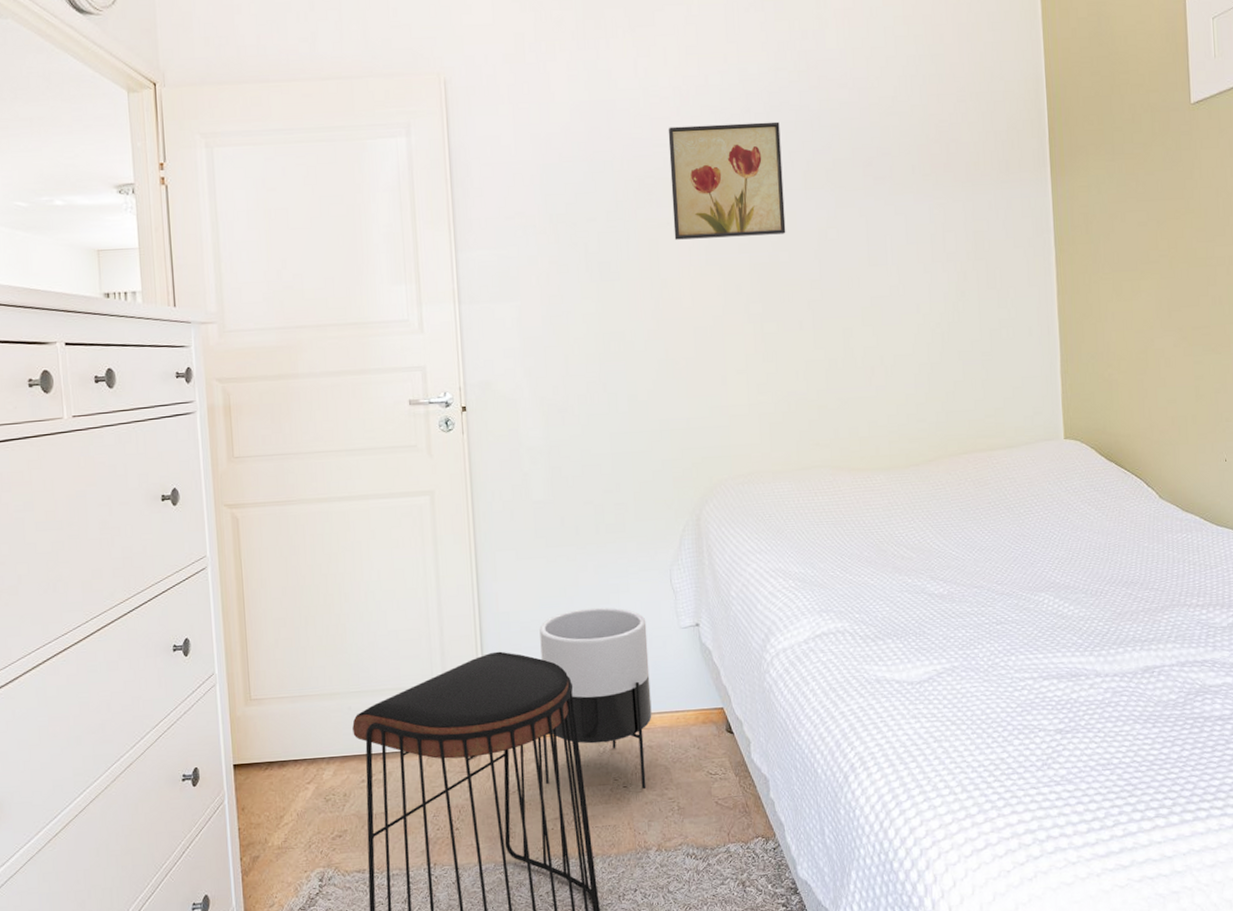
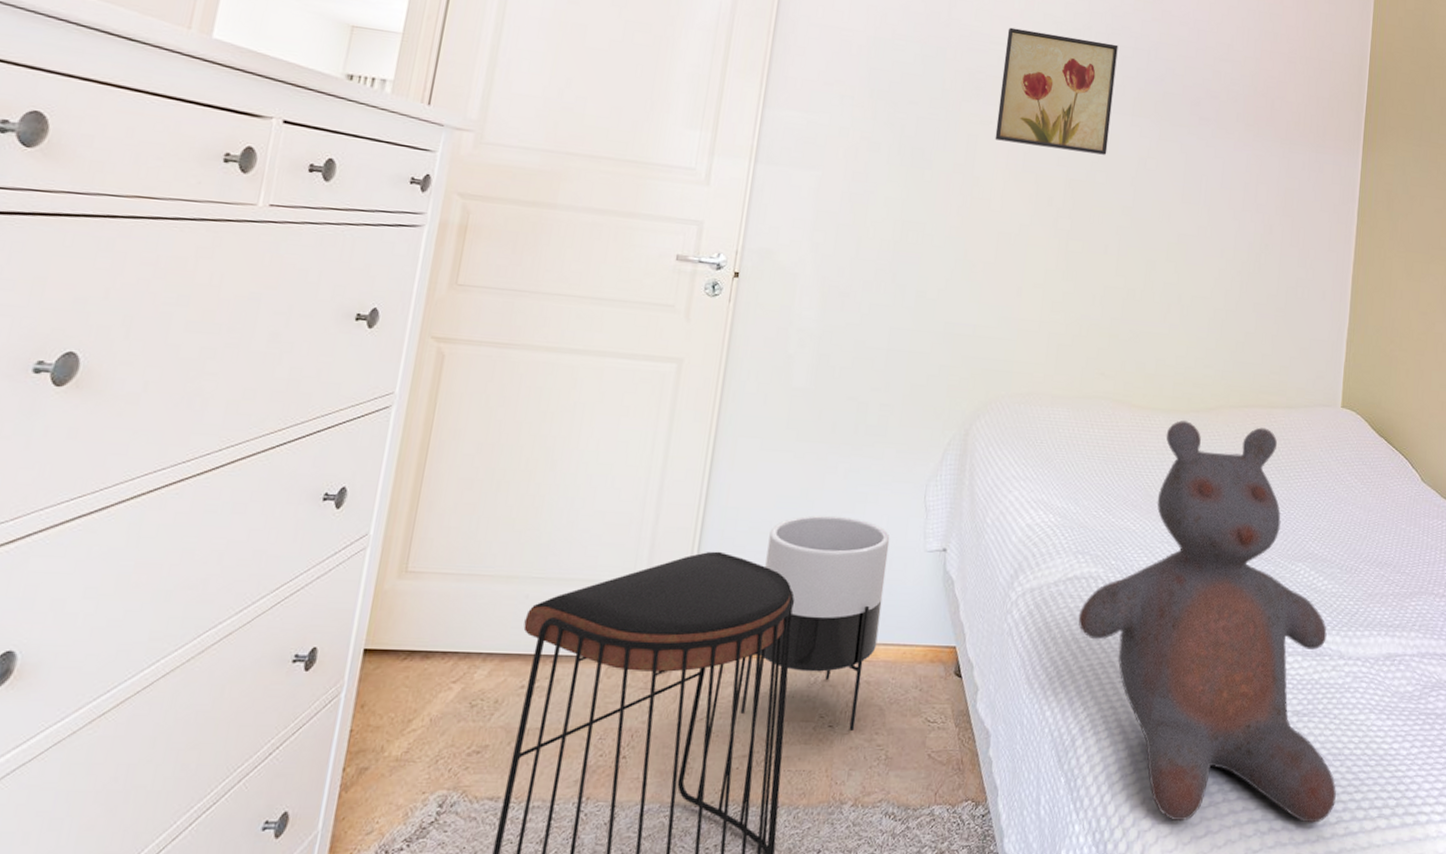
teddy bear: none [832,470,1110,838] -> present [1078,419,1337,823]

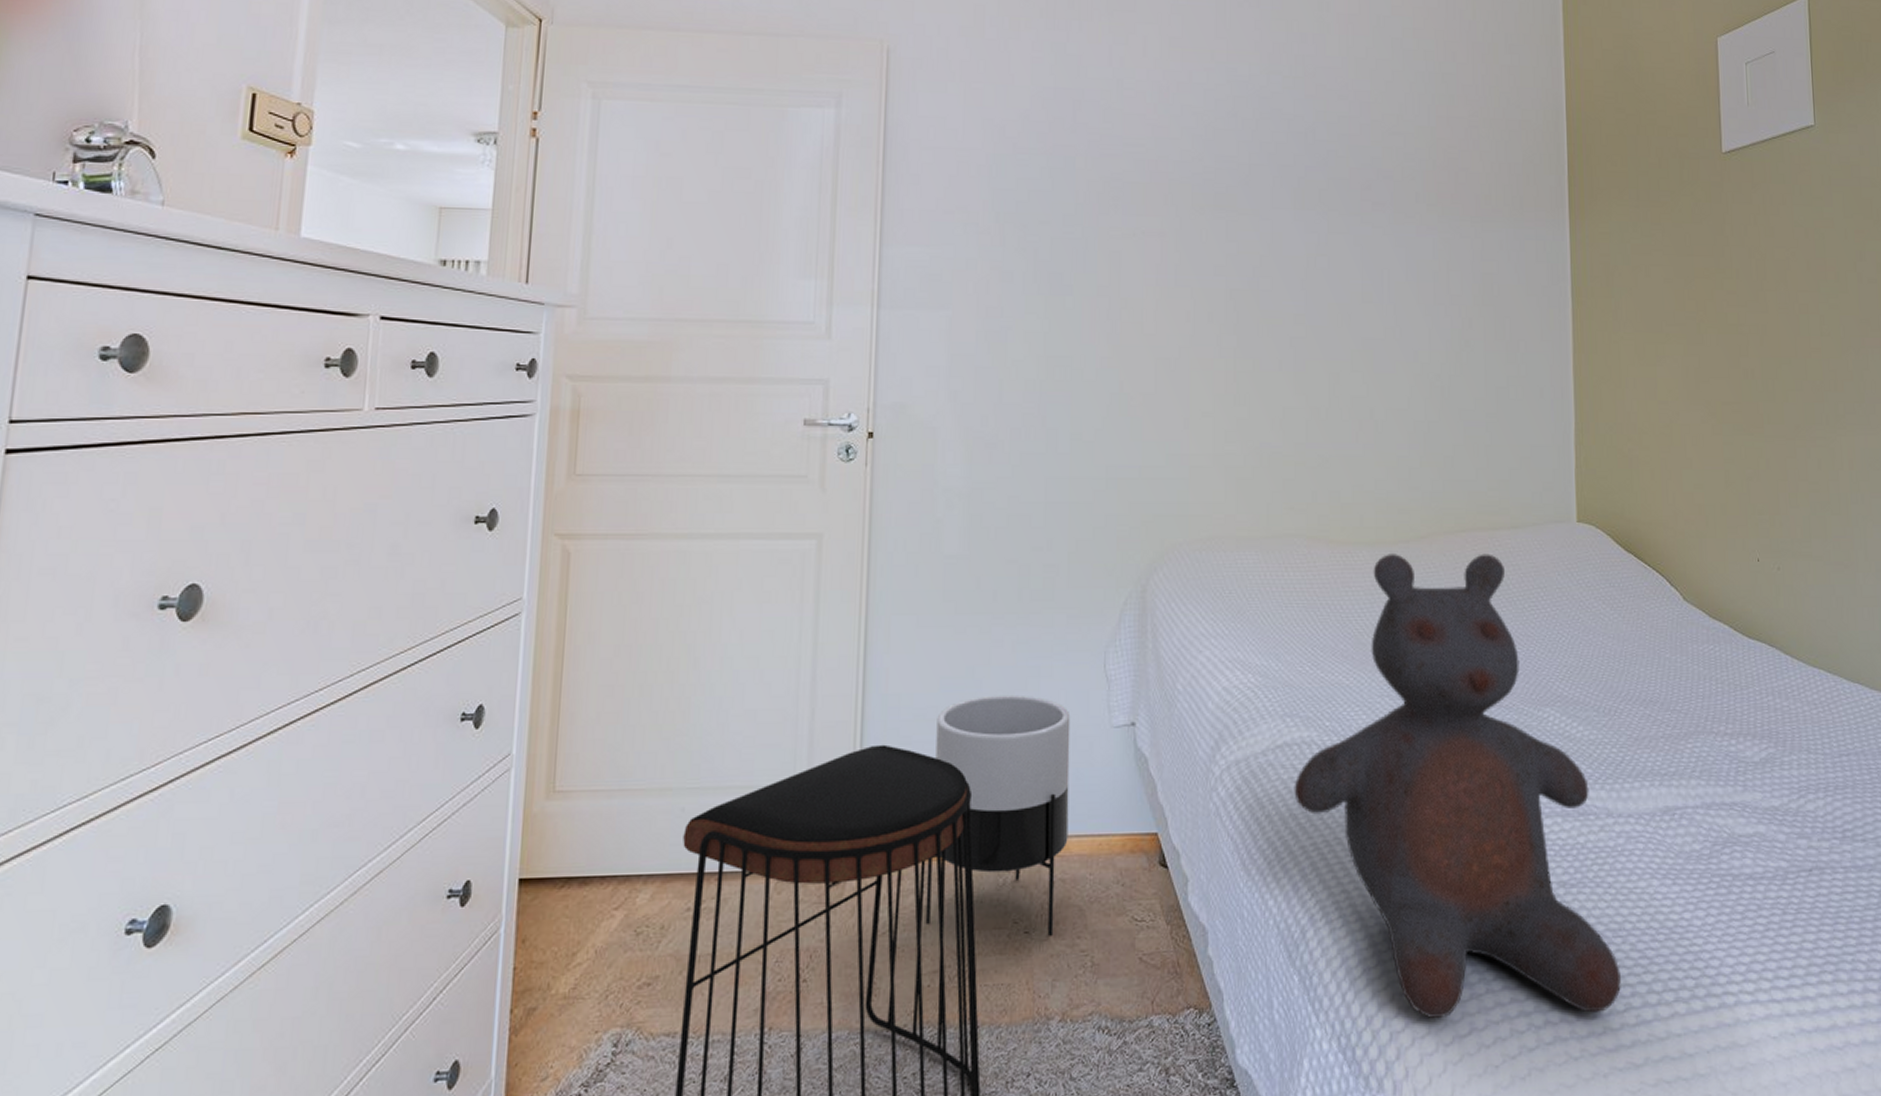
wall art: present [995,27,1118,155] -> none [1140,125,1270,258]

